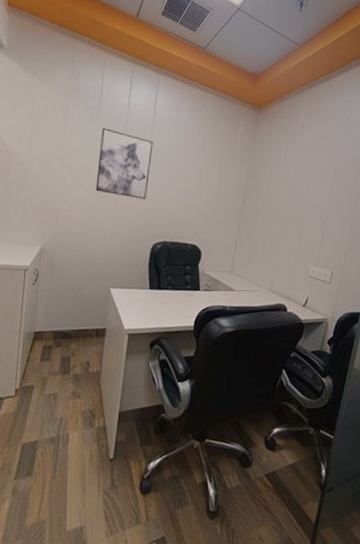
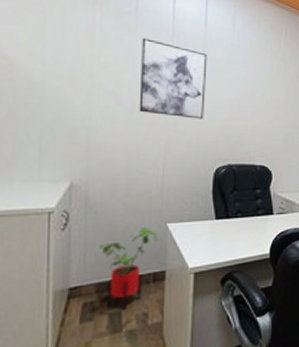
house plant: none [58,289,103,356] -> present [100,227,158,310]

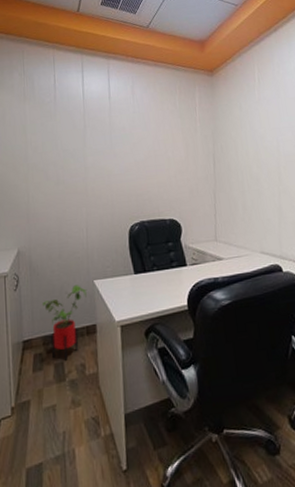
wall art: present [139,38,207,119] -> none [61,120,116,184]

